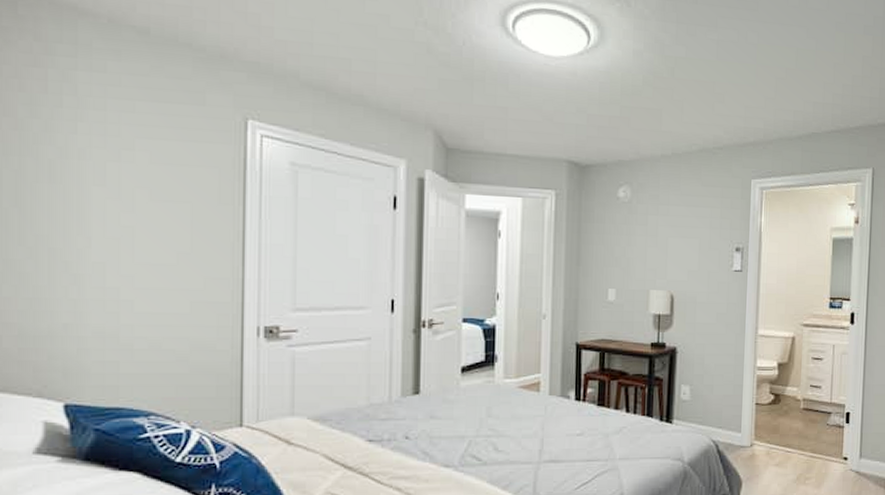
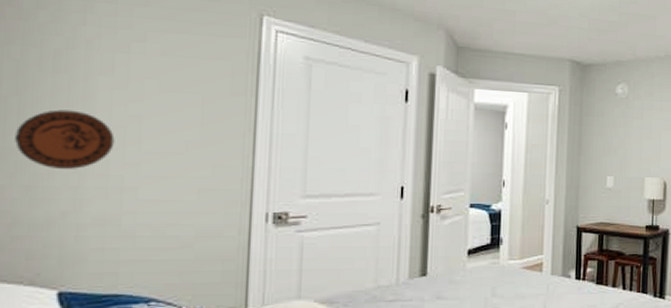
decorative plate: none [18,221,110,281] -> present [15,109,115,169]

